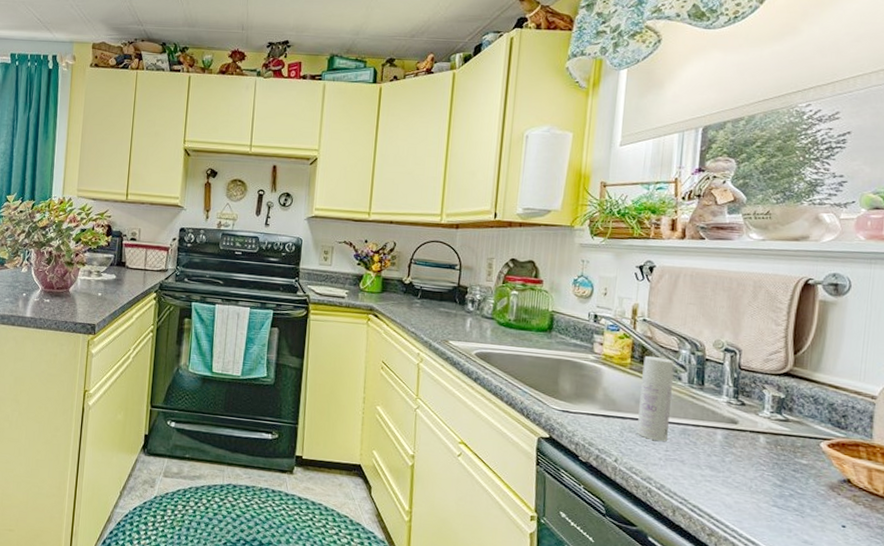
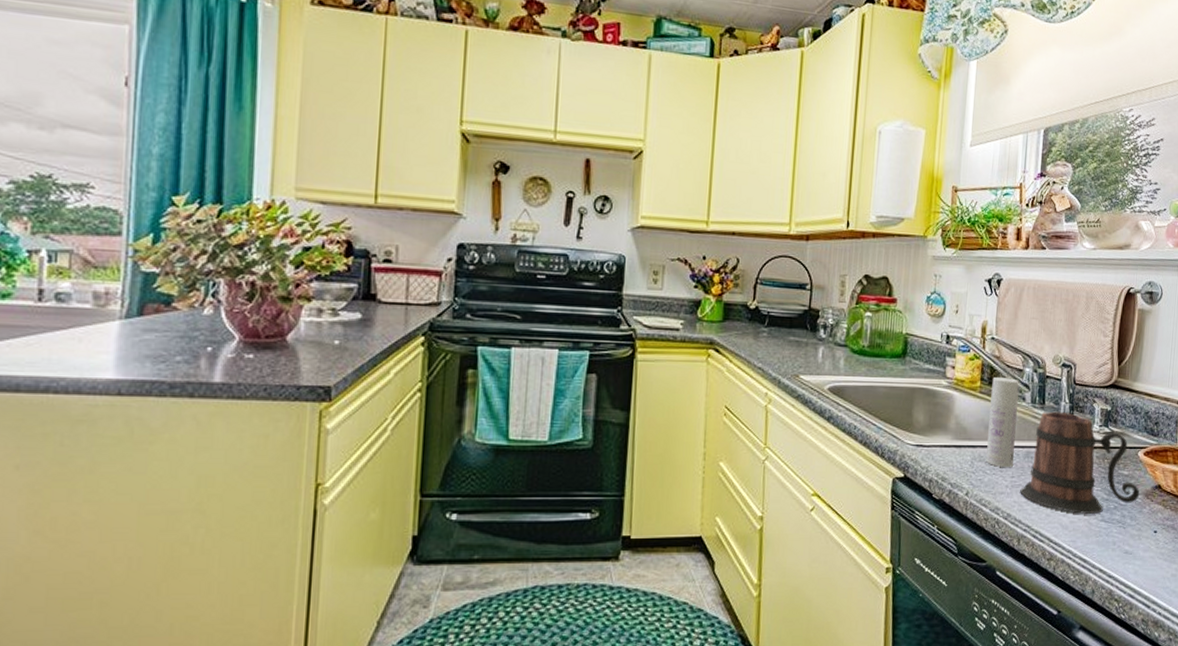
mug: none [675,393,823,499] -> present [1020,411,1140,514]

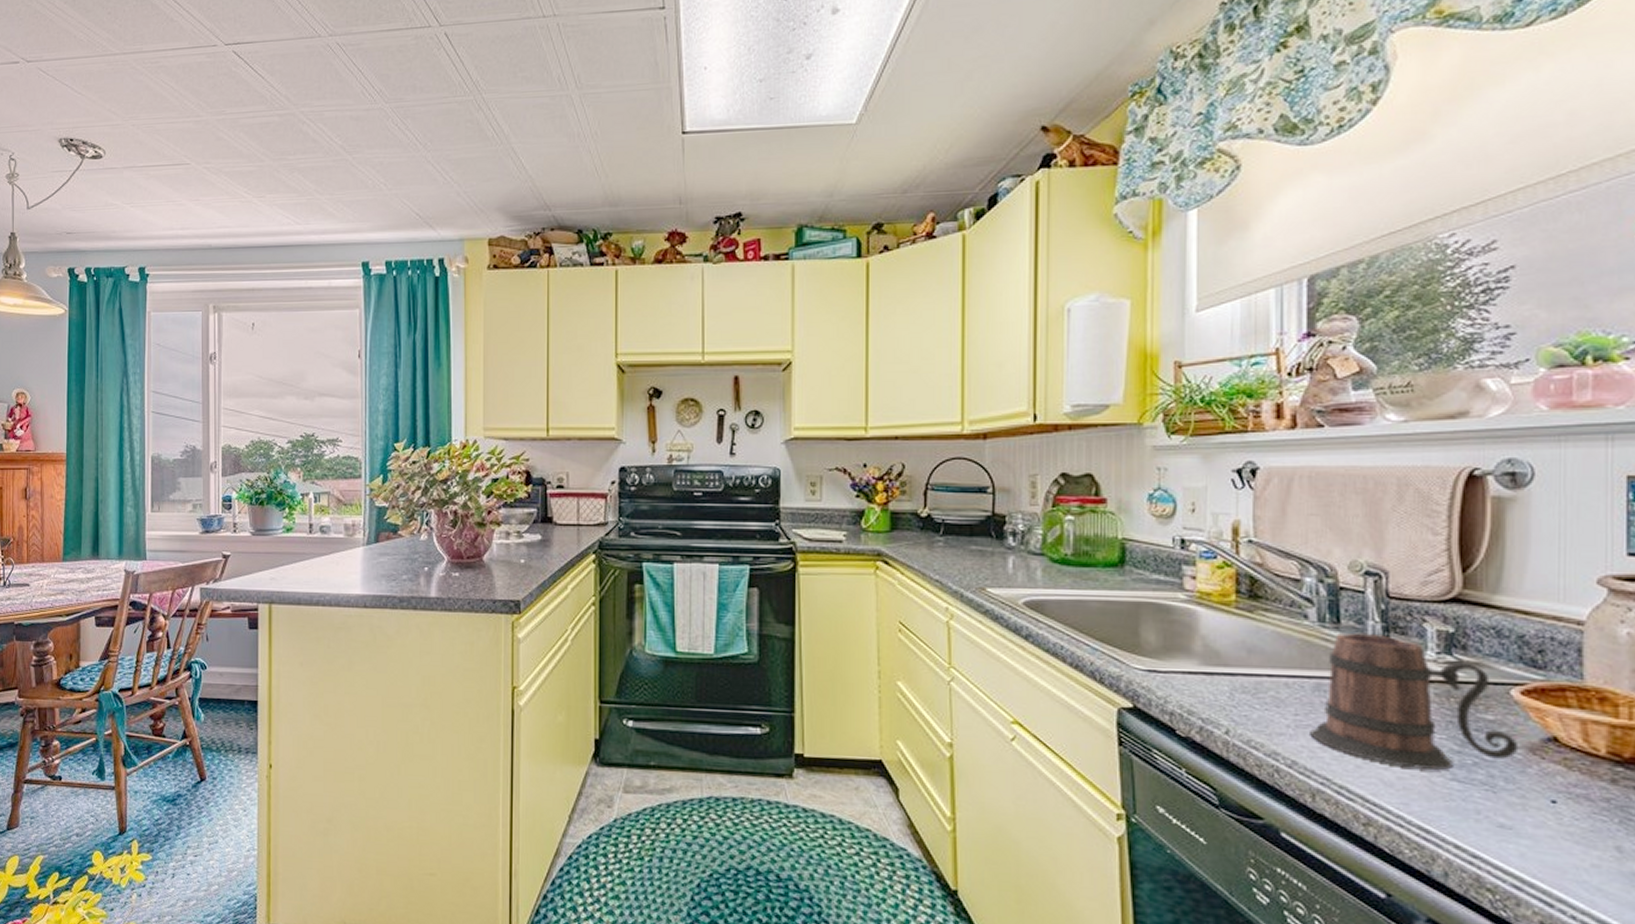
bottle: present [986,376,1019,468] -> none [1253,588,1296,704]

